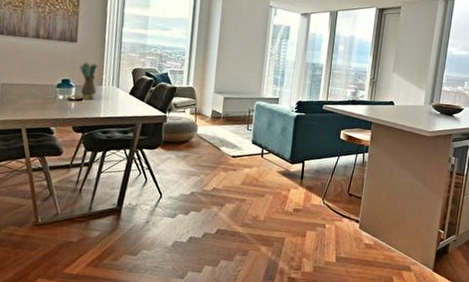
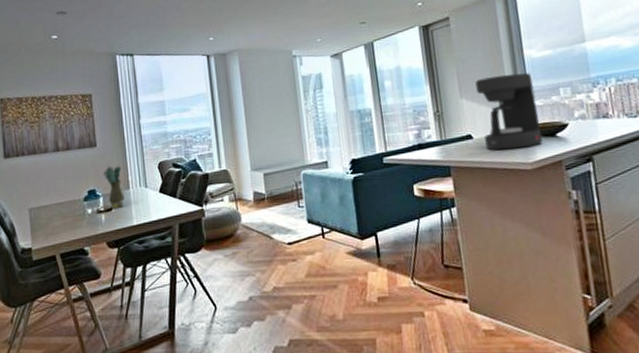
coffee maker: none [402,60,448,120] -> present [475,73,543,151]

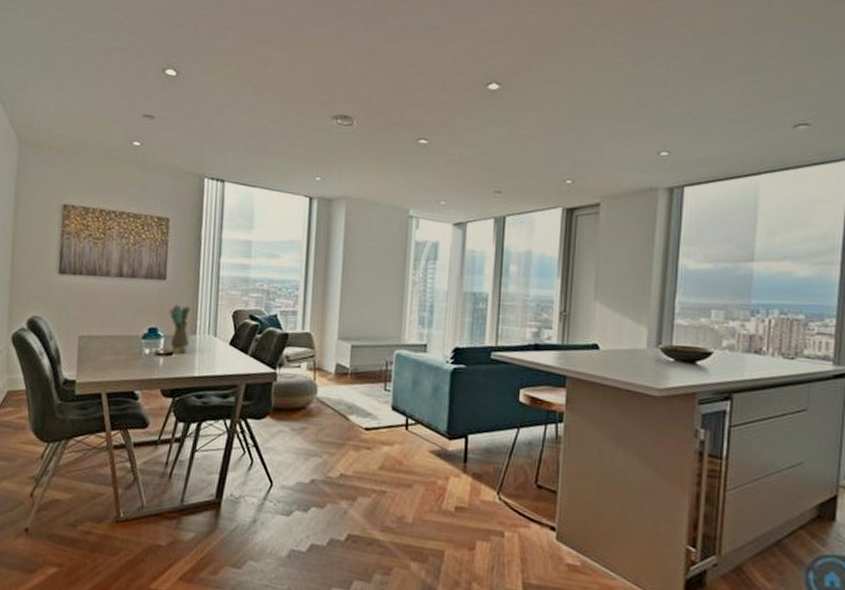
coffee maker: present [475,73,543,151] -> none [612,282,682,372]

